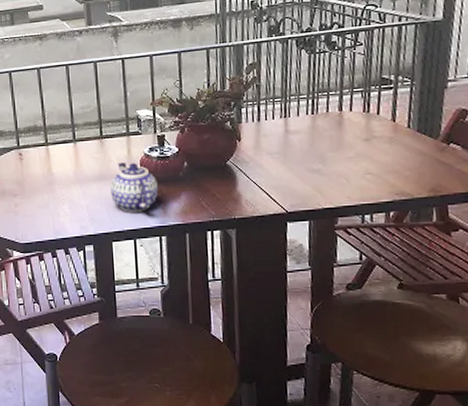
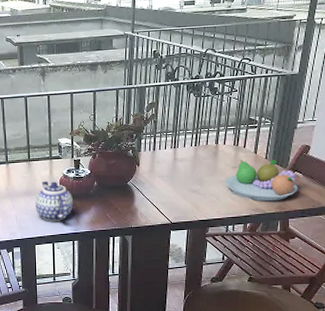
fruit bowl: none [355,129,457,183] -> present [225,160,298,202]

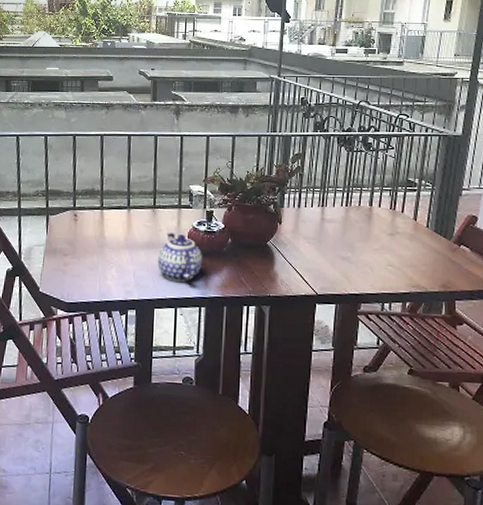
fruit bowl: present [225,160,298,202] -> none [380,226,465,278]

